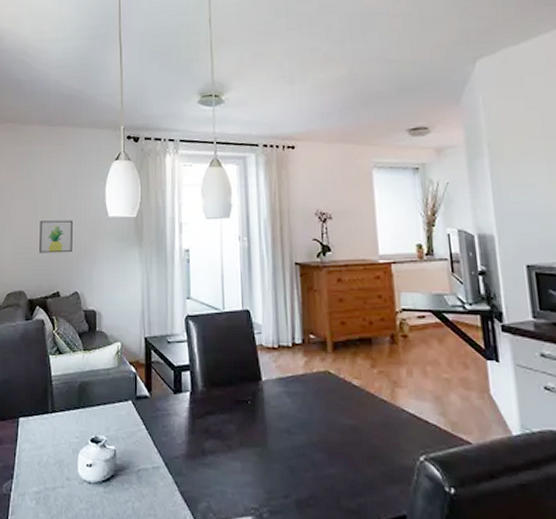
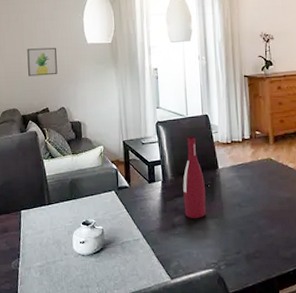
wine bottle: none [216,336,245,445] -> present [183,136,206,218]

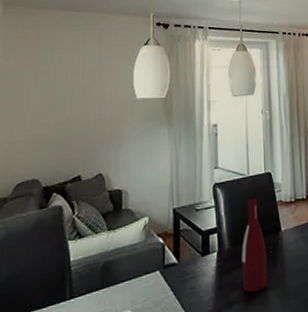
wall art: present [27,47,58,77] -> none [57,103,97,139]

